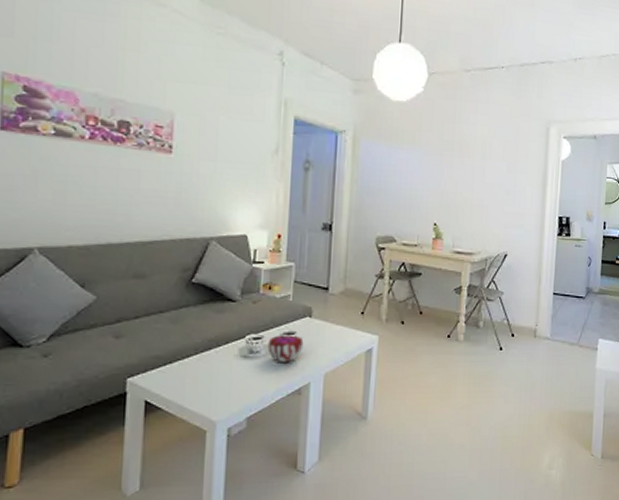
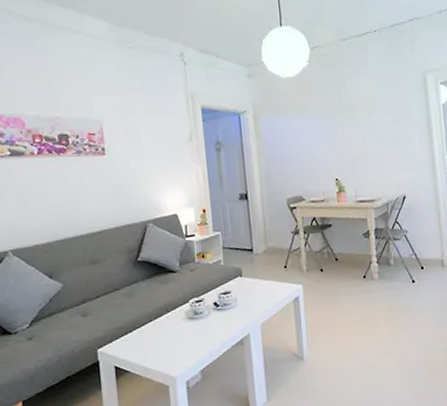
decorative bowl: present [267,335,304,362] -> none [208,294,239,319]

